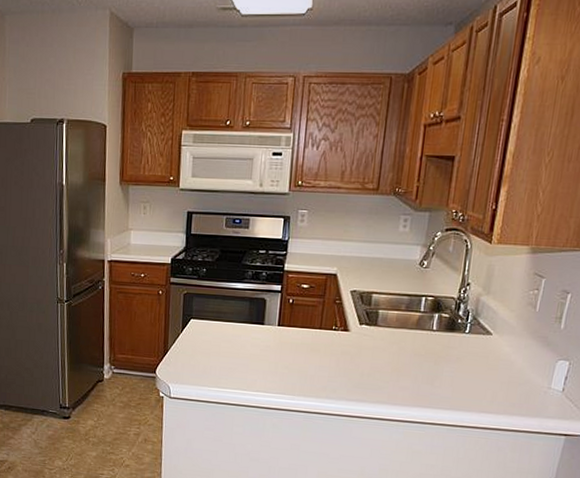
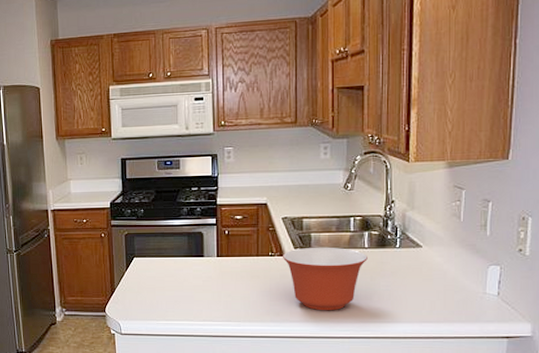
mixing bowl: none [345,324,435,393] -> present [282,247,368,311]

